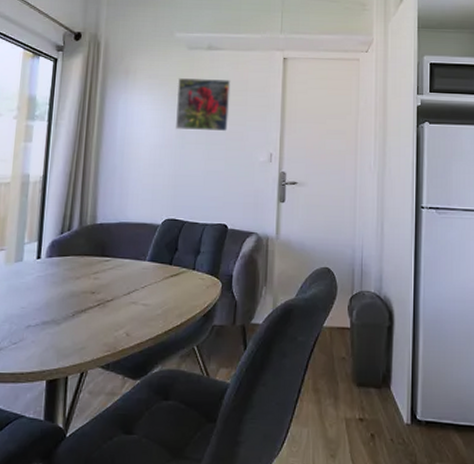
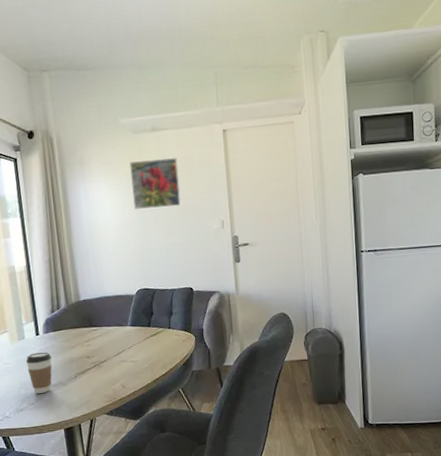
coffee cup: none [18,279,51,332] -> present [26,352,52,394]

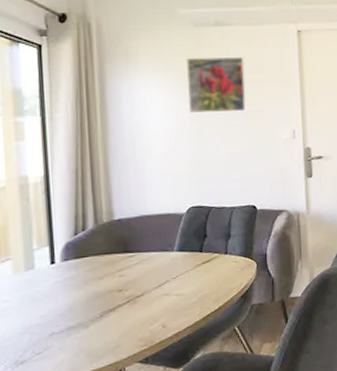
coffee cup: present [26,352,52,394] -> none [34,284,71,341]

